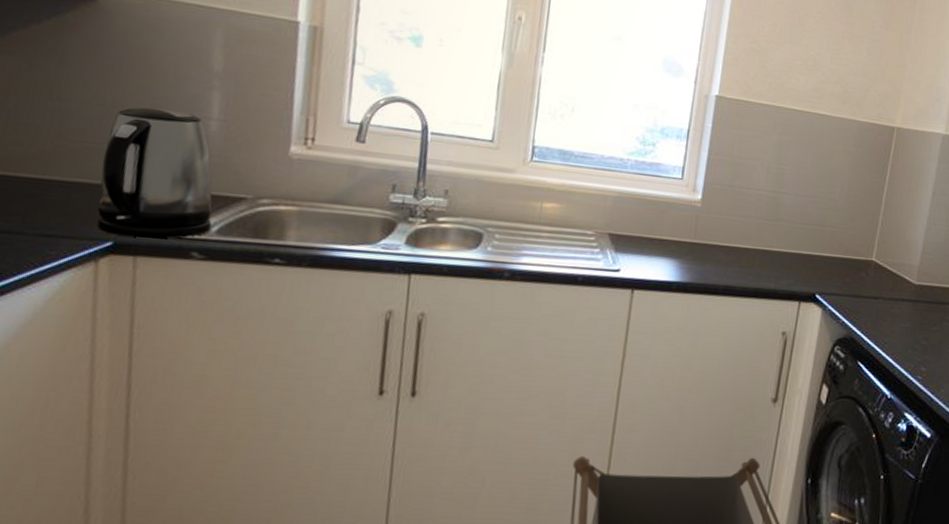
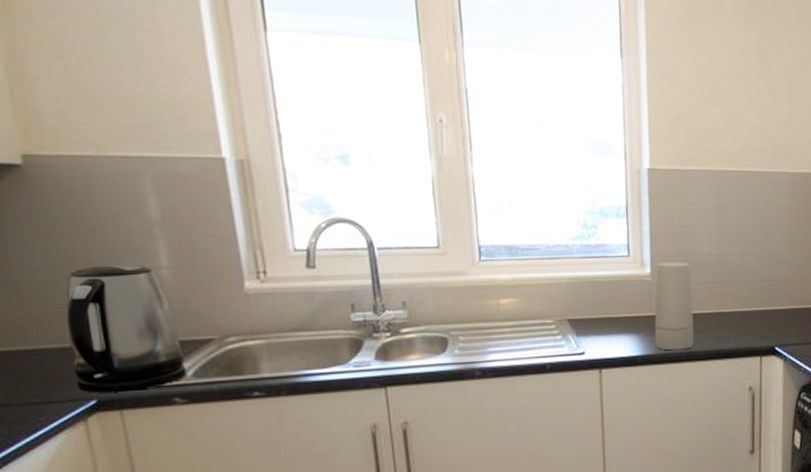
canister: none [693,190,743,283] -> present [654,261,694,351]

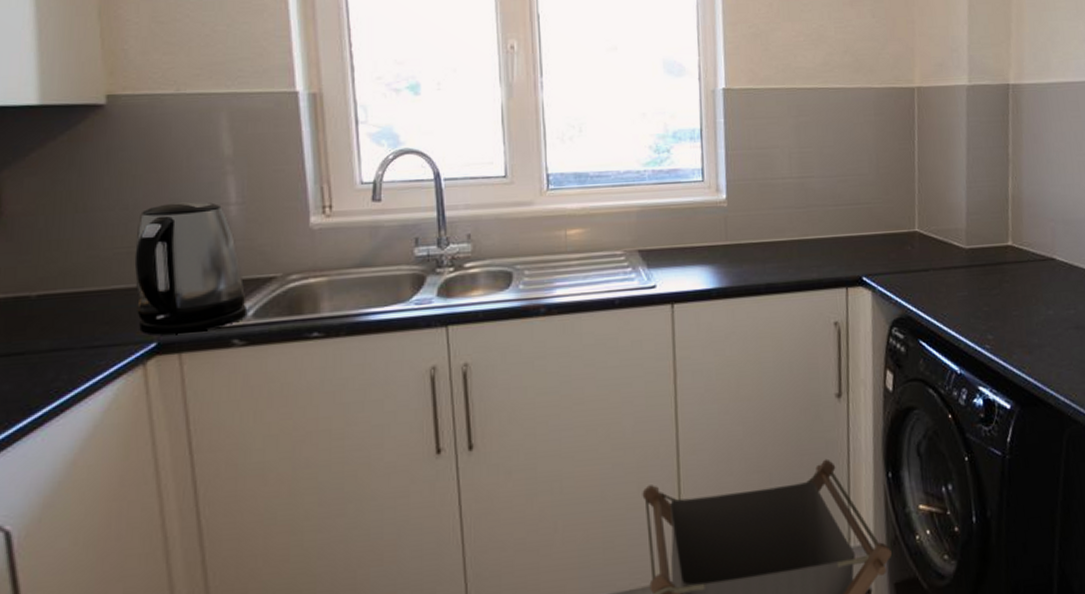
canister: present [654,261,694,351] -> none [730,185,774,283]

